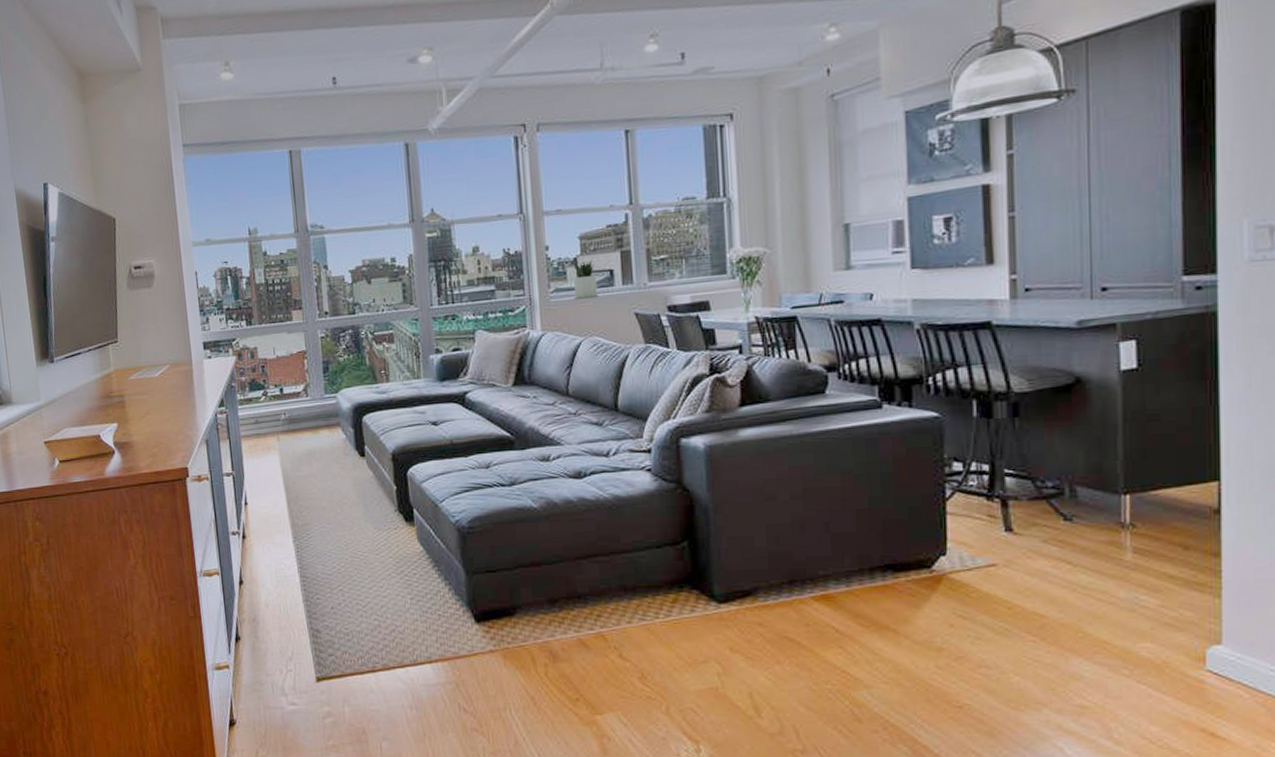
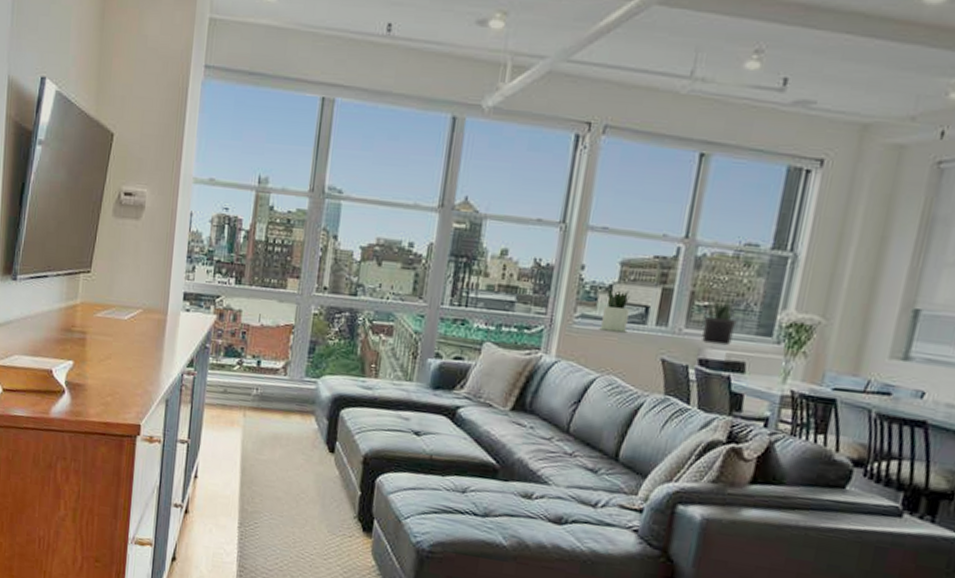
planter: none [662,249,693,292] -> present [702,296,737,346]

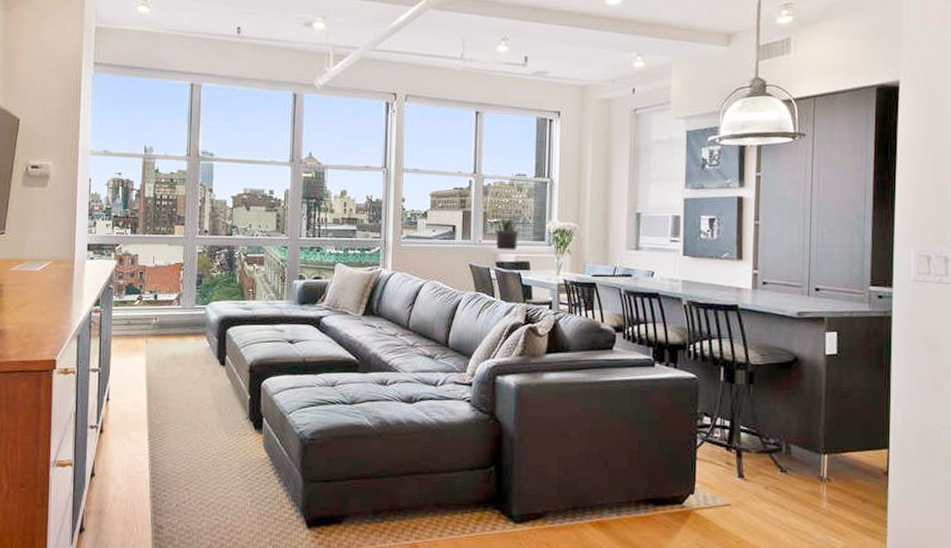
planter: present [599,289,630,334] -> none [421,215,442,248]

